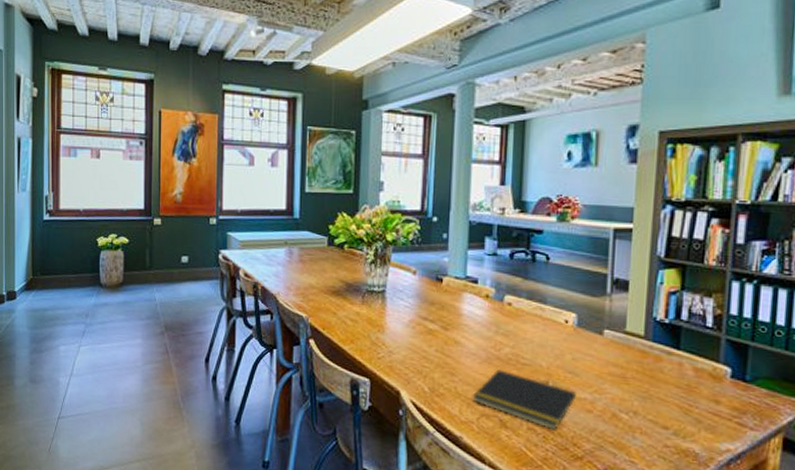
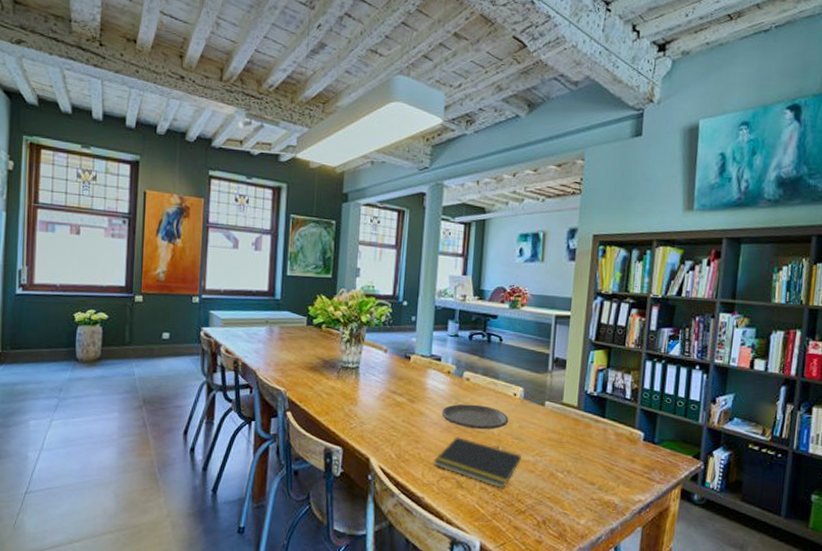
plate: none [480,332,560,362] -> present [442,404,509,430]

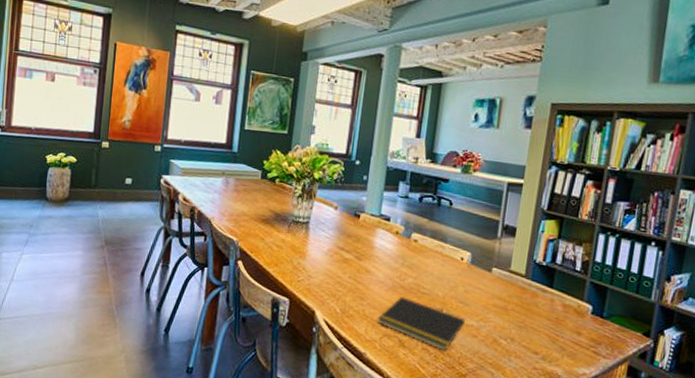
plate: present [442,404,509,430] -> none [388,264,455,292]

